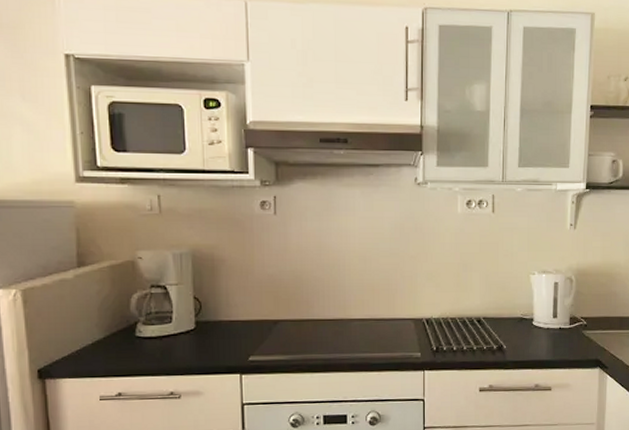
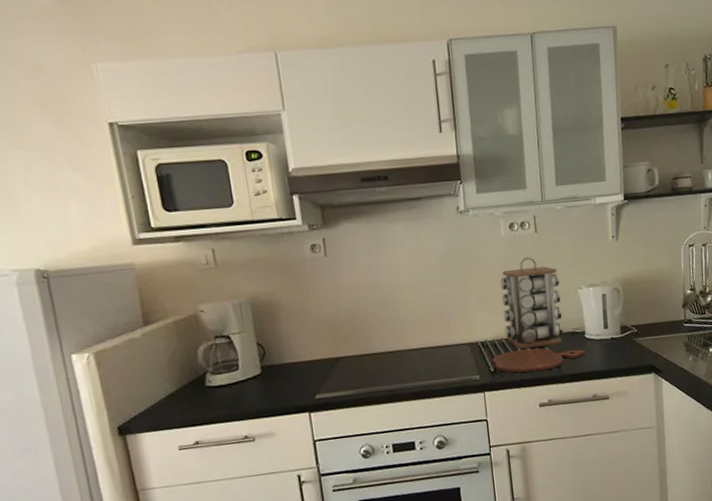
cutting board: none [435,330,532,355] -> present [492,348,586,373]
spice rack: none [451,236,512,331] -> present [501,256,563,349]

